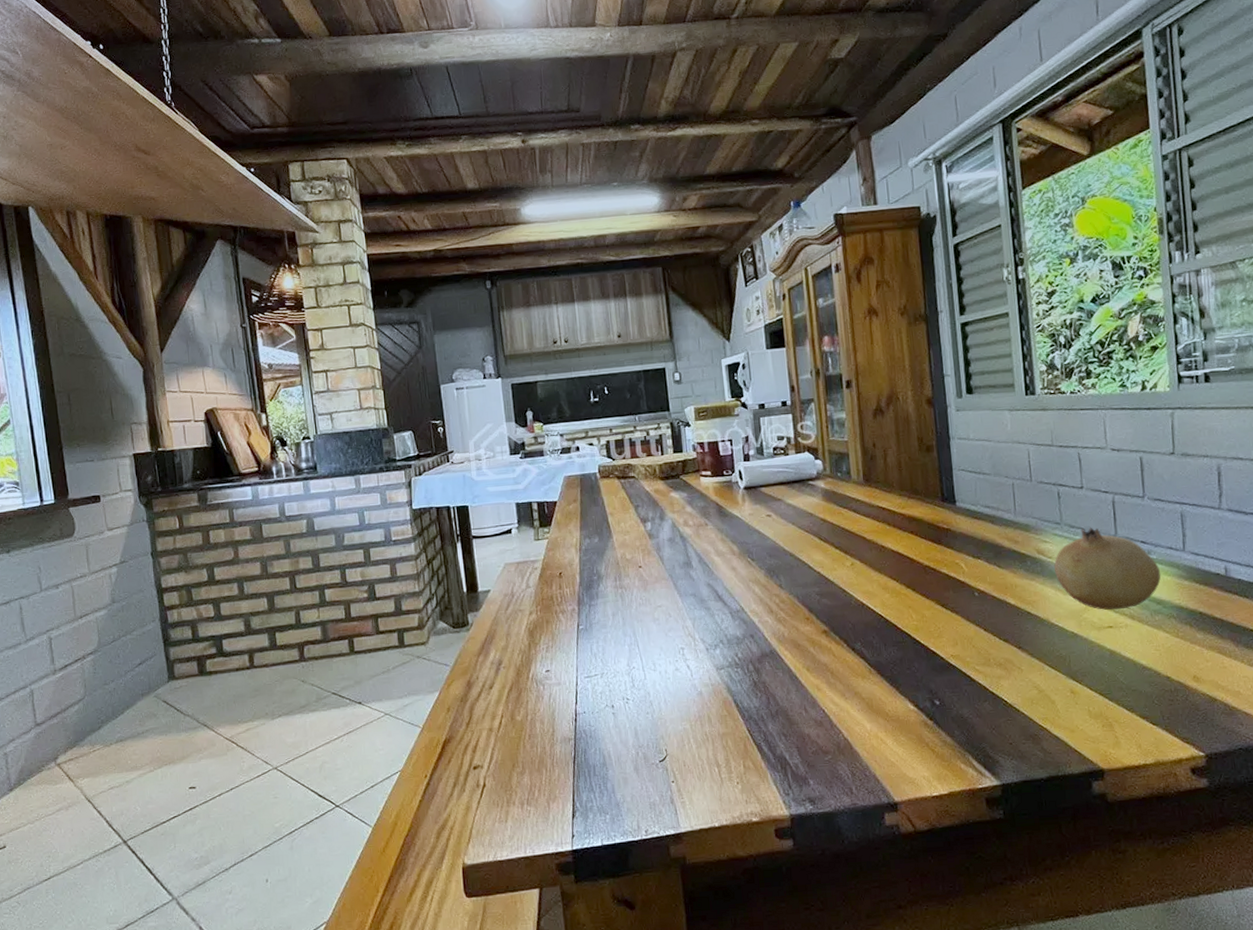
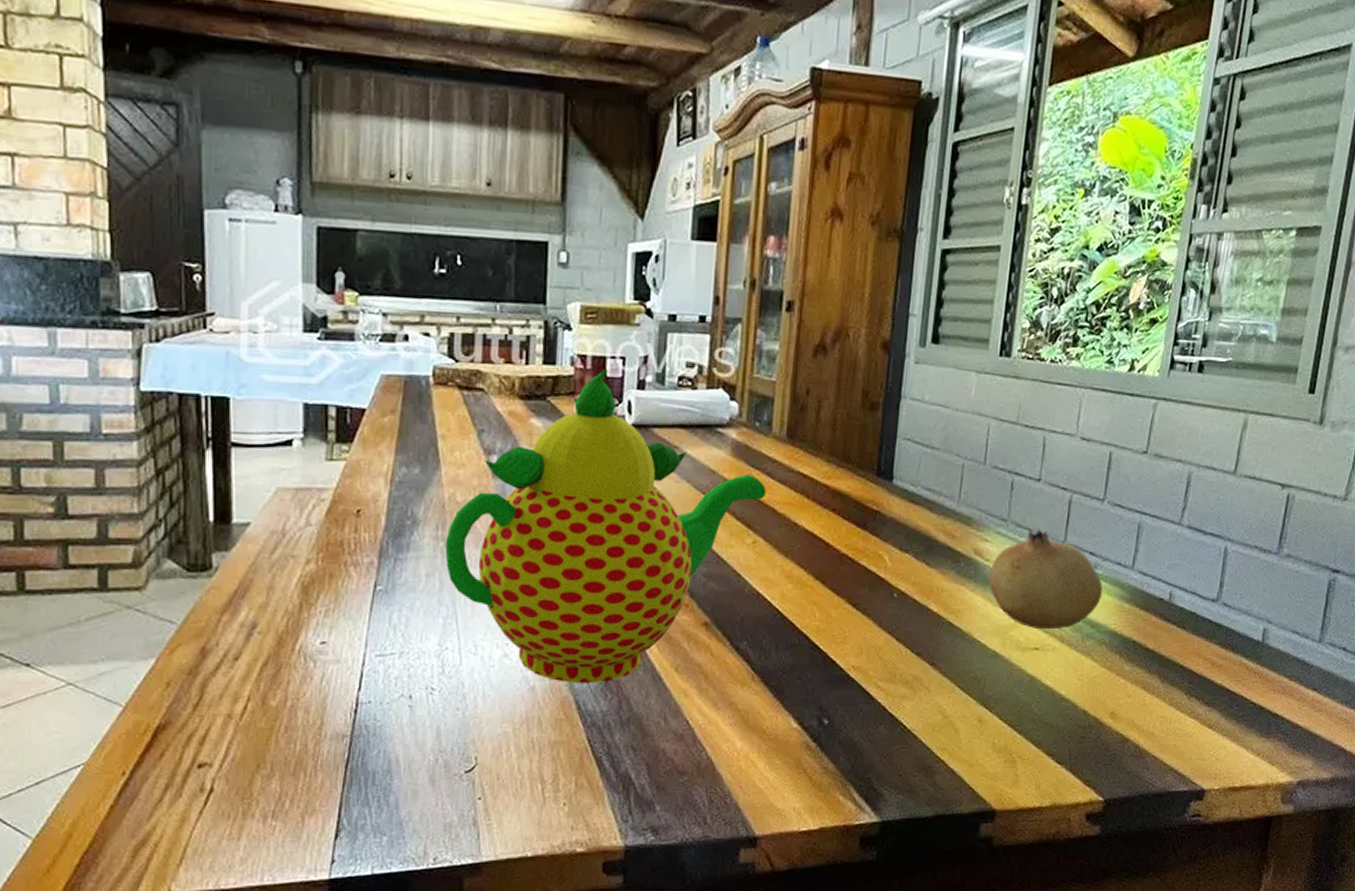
teapot: none [622,450,855,687] -> present [445,369,766,683]

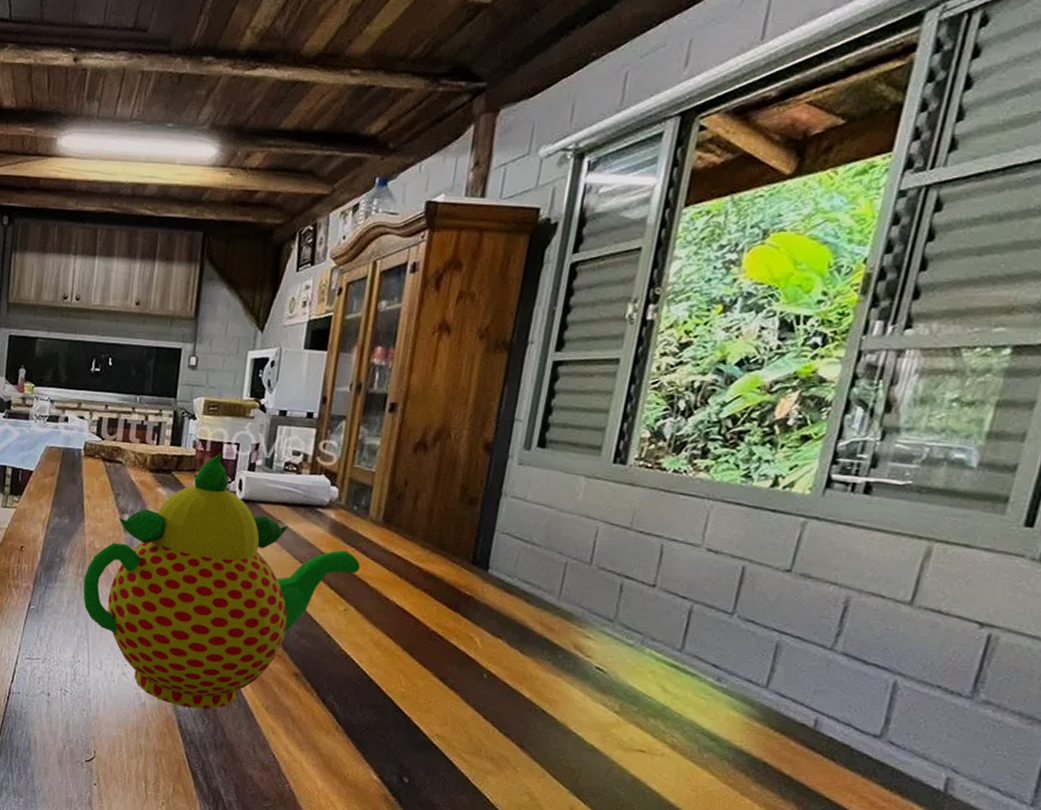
fruit: present [989,528,1103,630] -> none [589,633,728,737]

